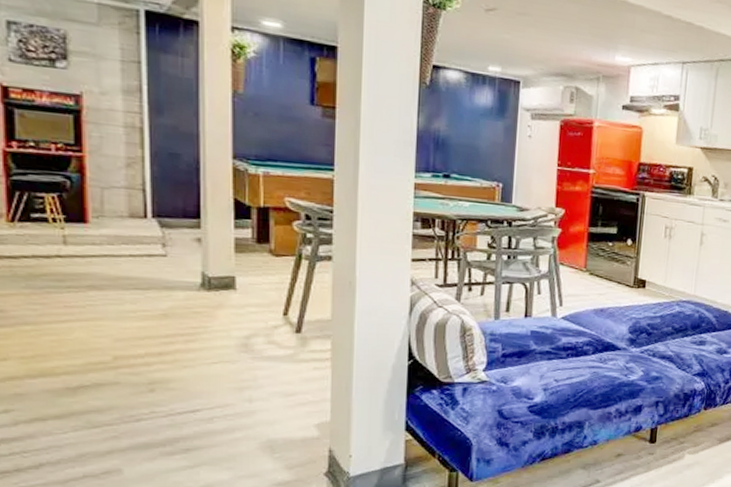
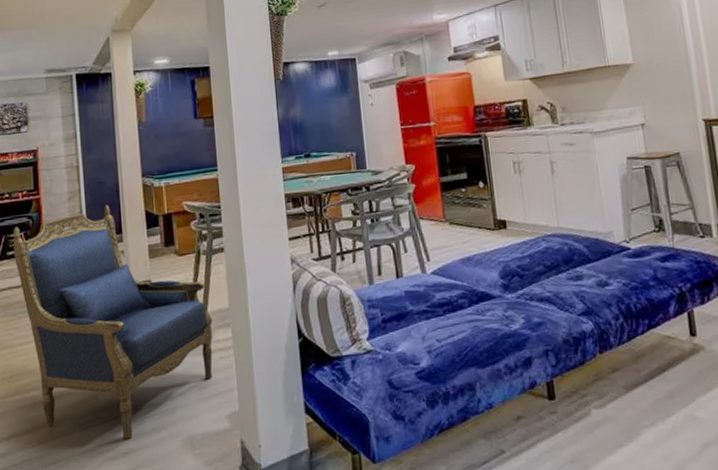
armchair: none [41,181,309,436] -> present [13,204,213,439]

